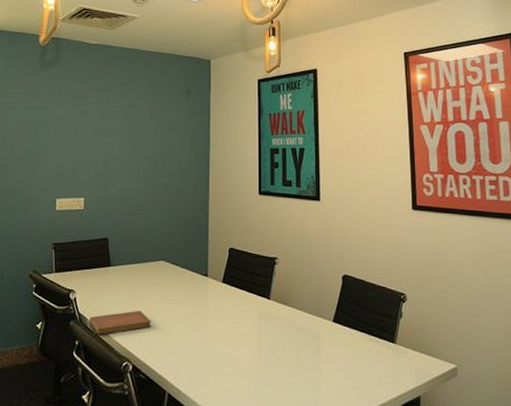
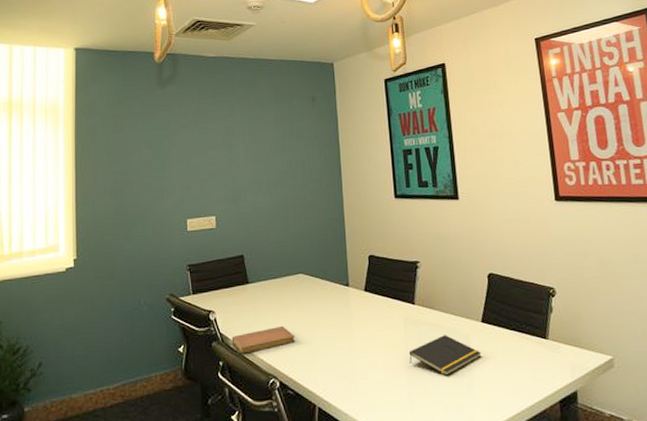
notepad: none [260,331,331,372] -> present [408,335,482,376]

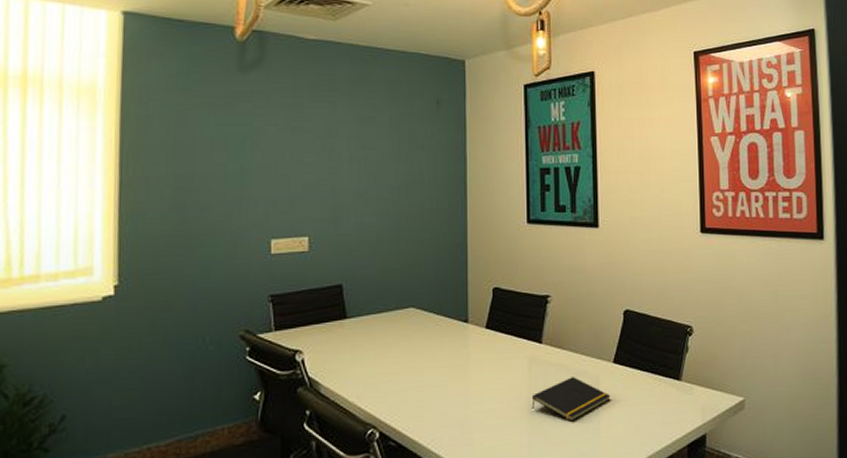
notebook: present [231,325,296,354] -> none [322,367,402,401]

